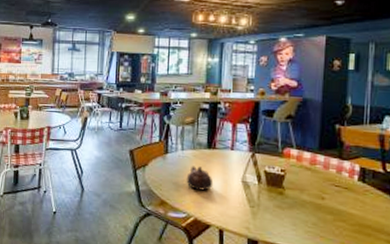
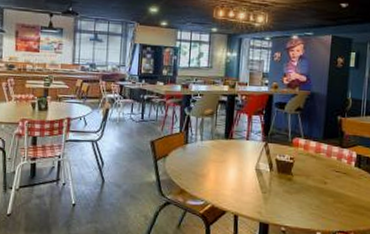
teapot: present [186,166,214,191] -> none [204,155,230,179]

